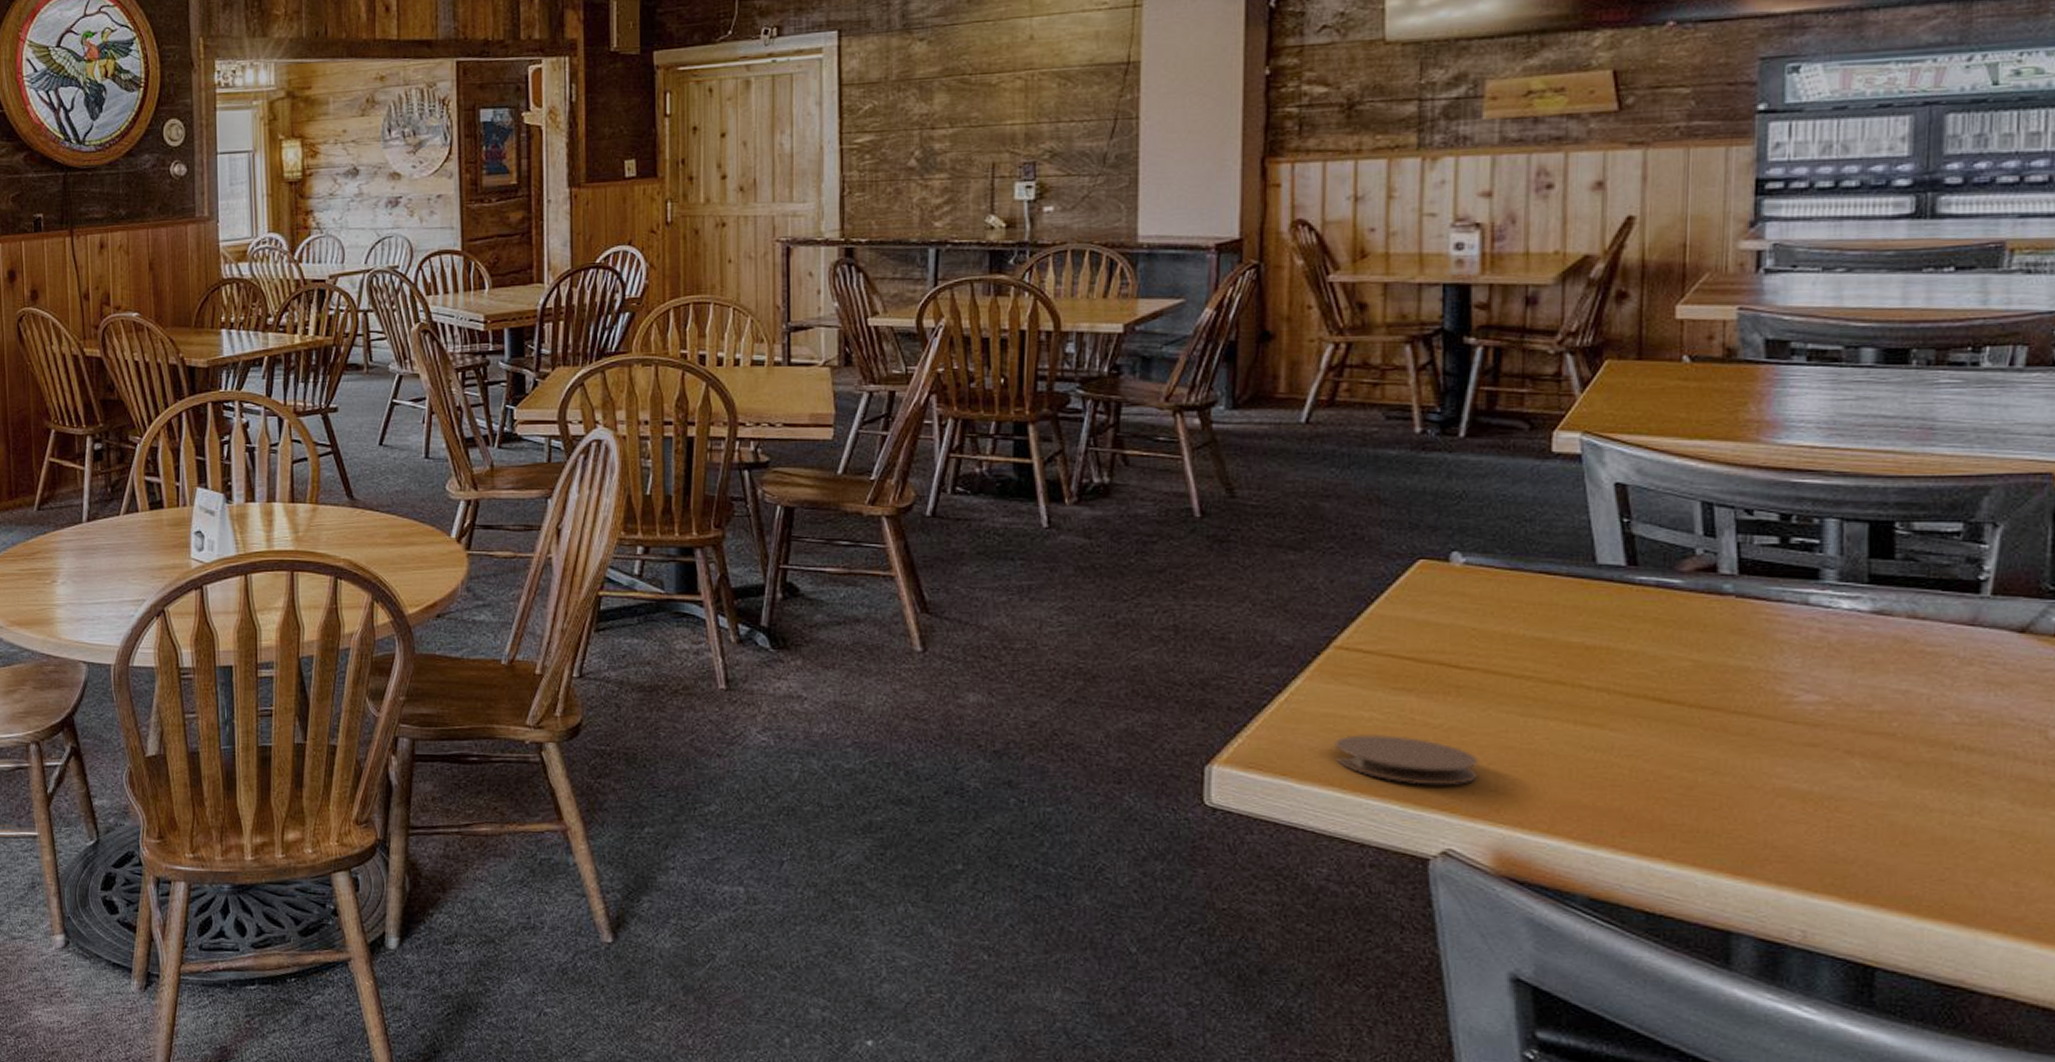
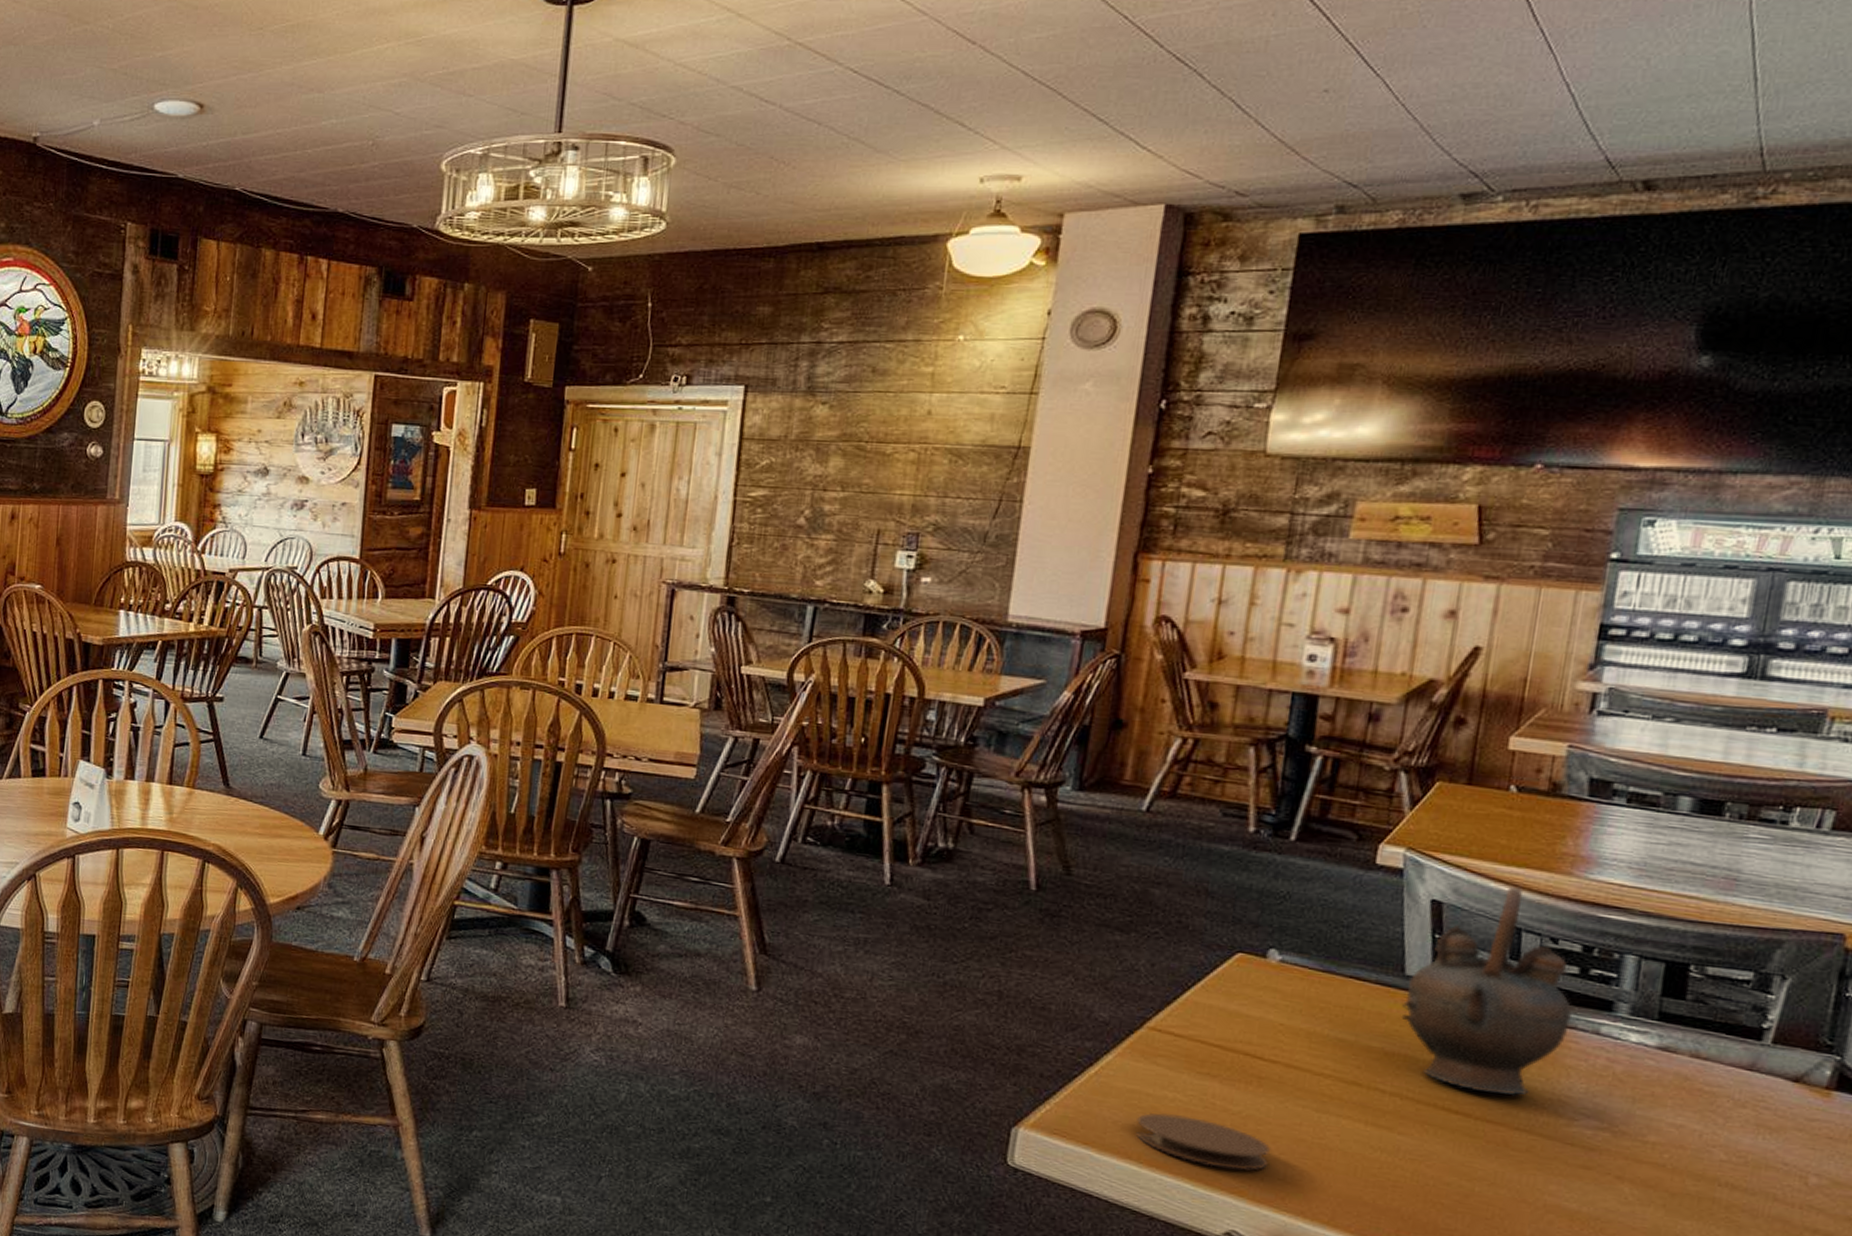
teapot: none [1598,460,1778,679] -> present [1401,886,1573,1096]

